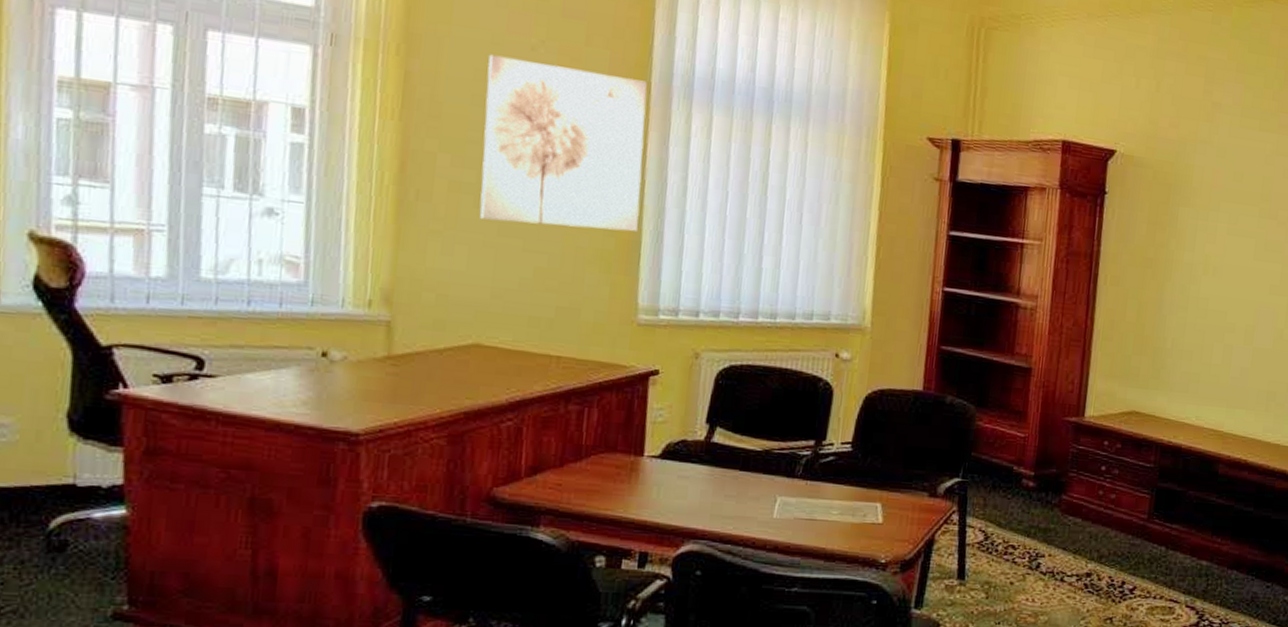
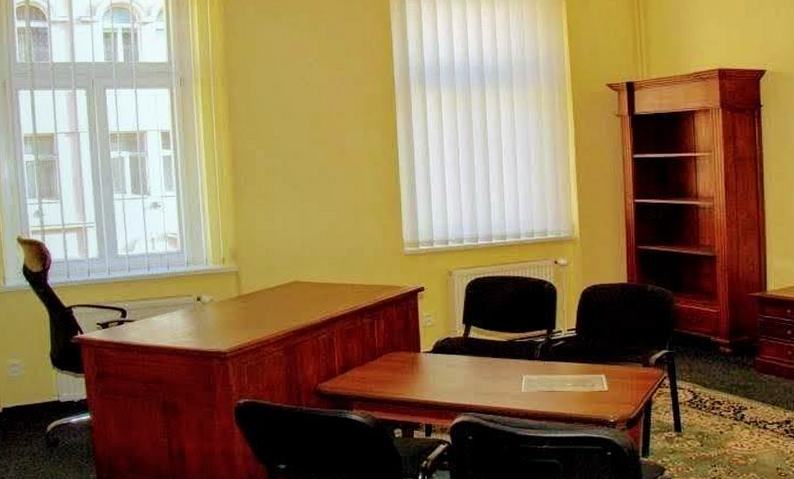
wall art: present [479,54,647,232] -> none [282,74,397,192]

